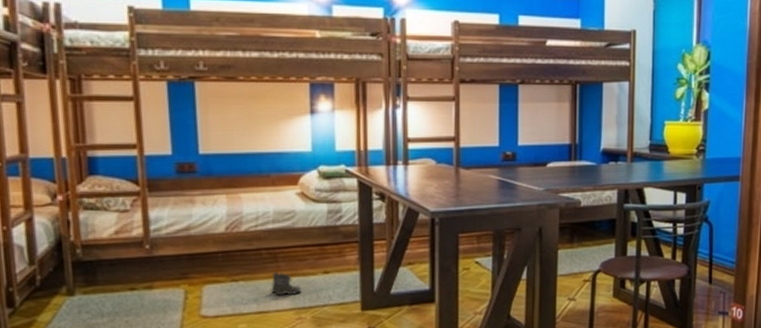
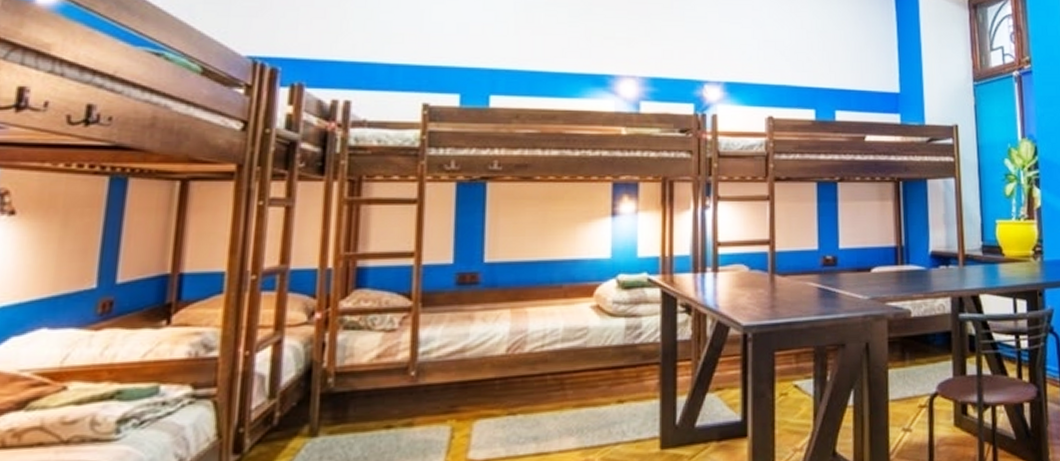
boots: present [271,272,302,296] -> none [554,402,592,432]

